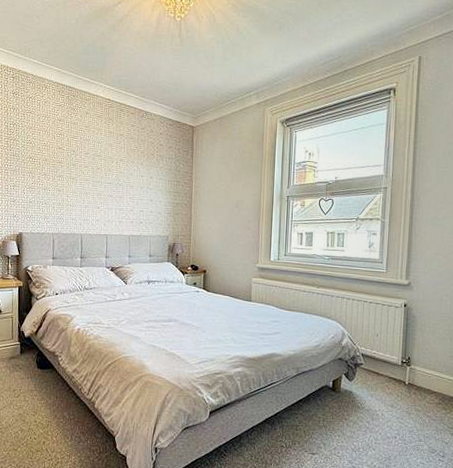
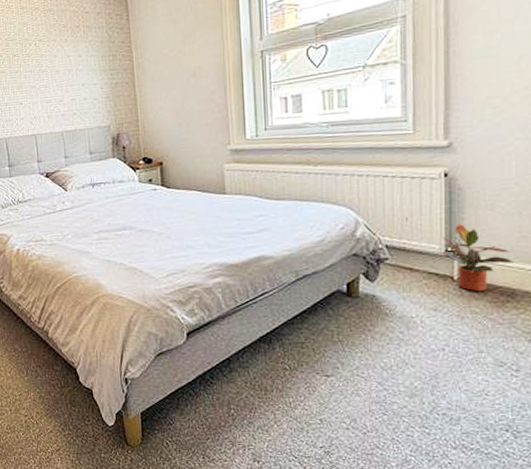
potted plant: none [398,342,445,395] -> present [440,223,514,292]

